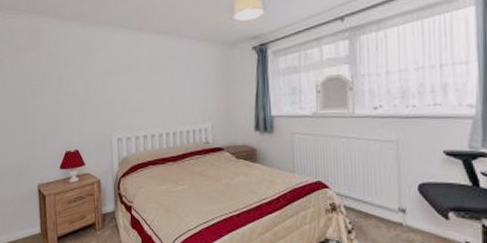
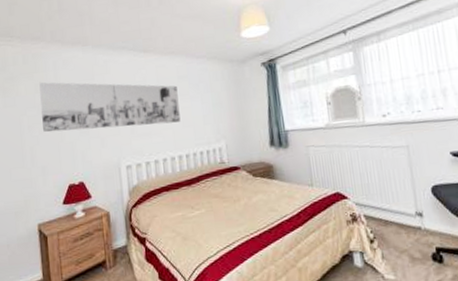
wall art: none [42,54,170,102] -> present [39,81,181,133]

